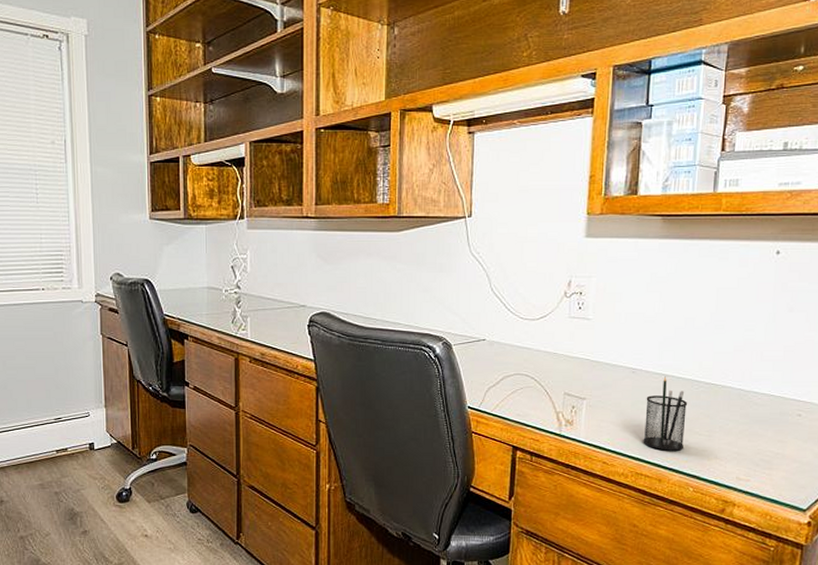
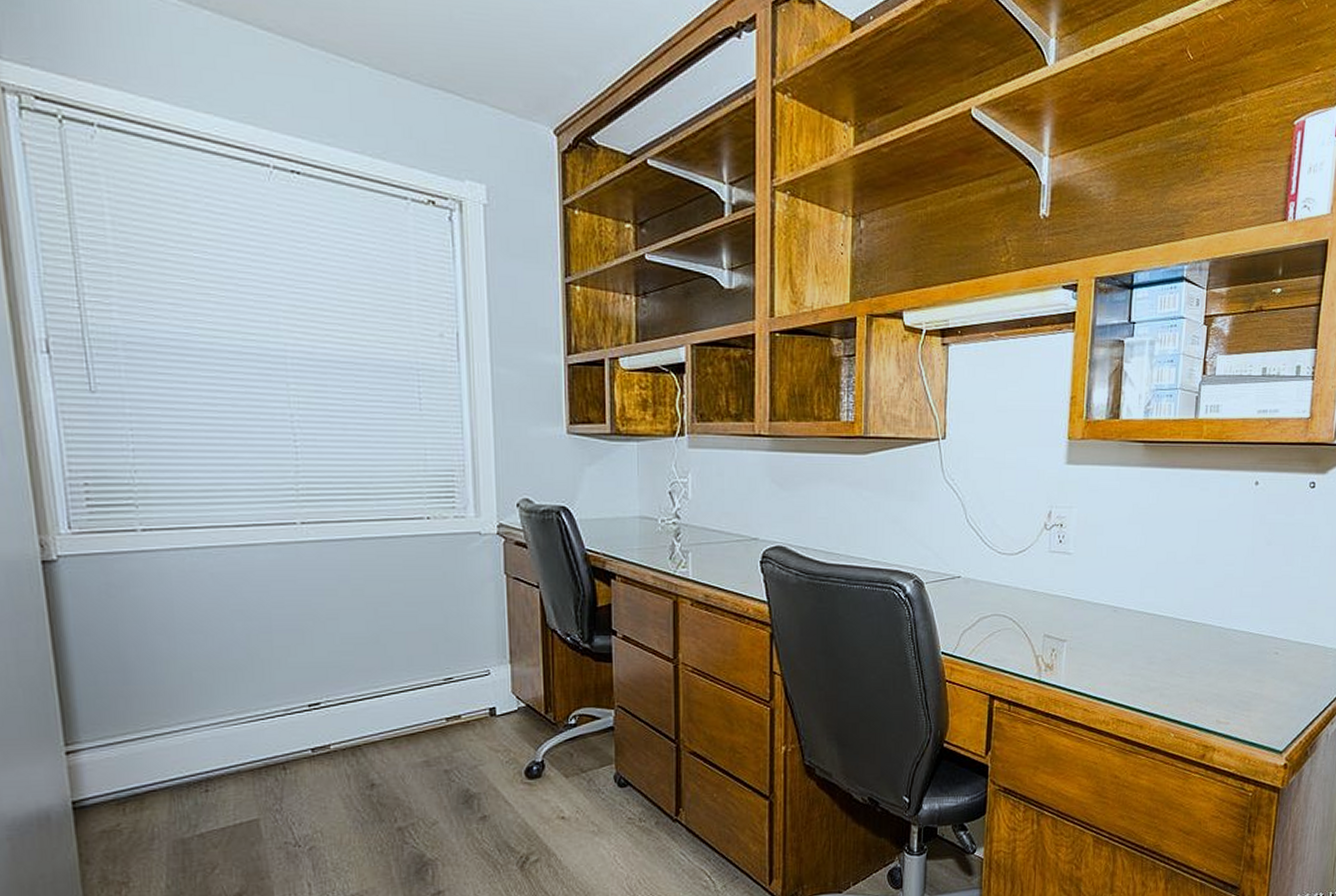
pencil holder: present [643,376,688,451] -> none [1124,615,1169,695]

